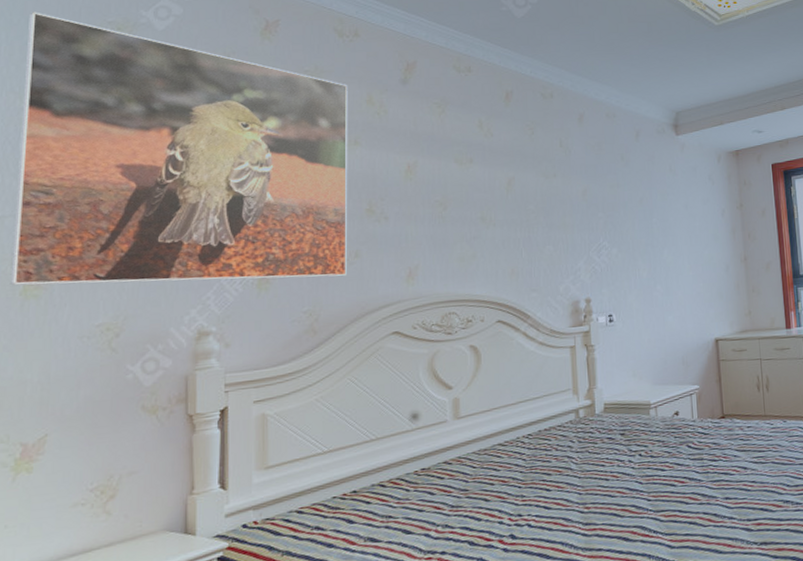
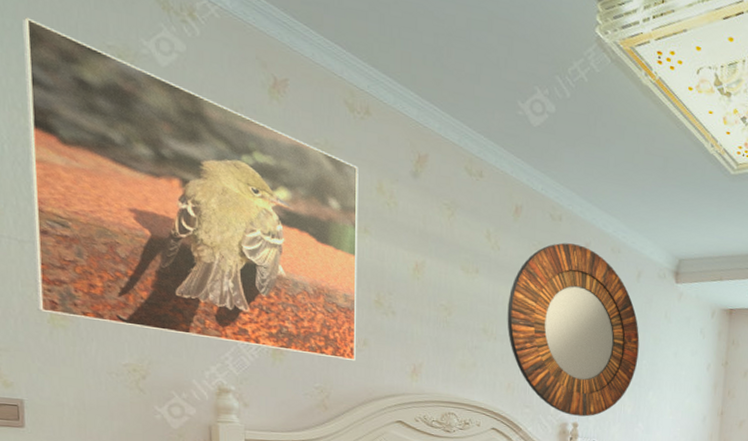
home mirror: none [505,117,648,291] -> present [507,243,640,417]

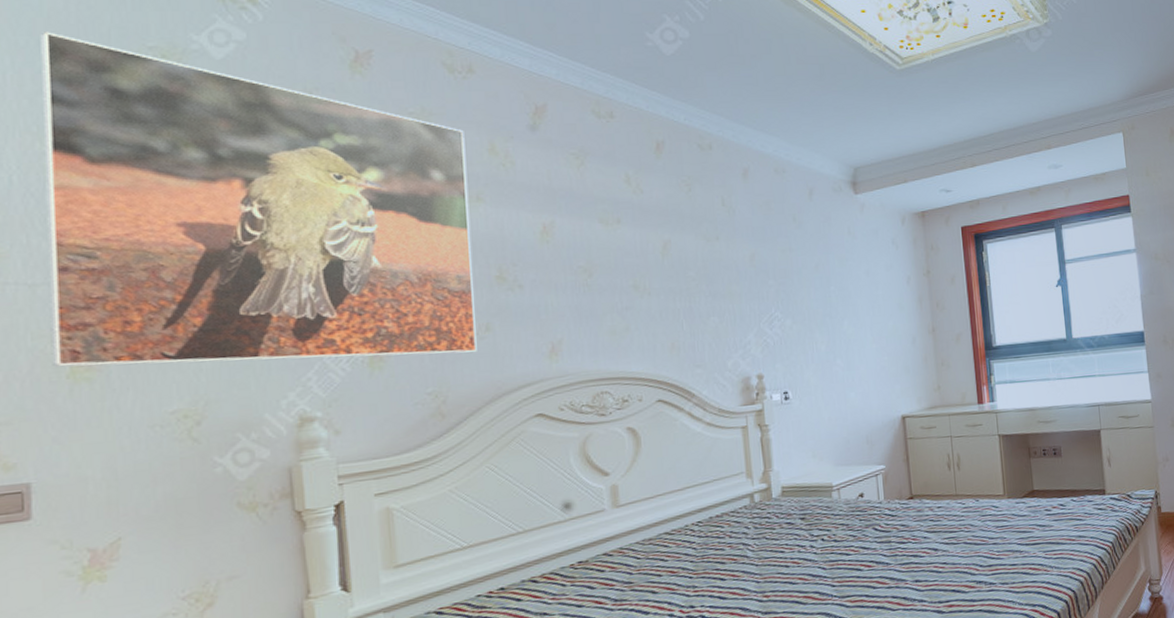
home mirror: present [507,243,640,417] -> none [659,172,825,367]

